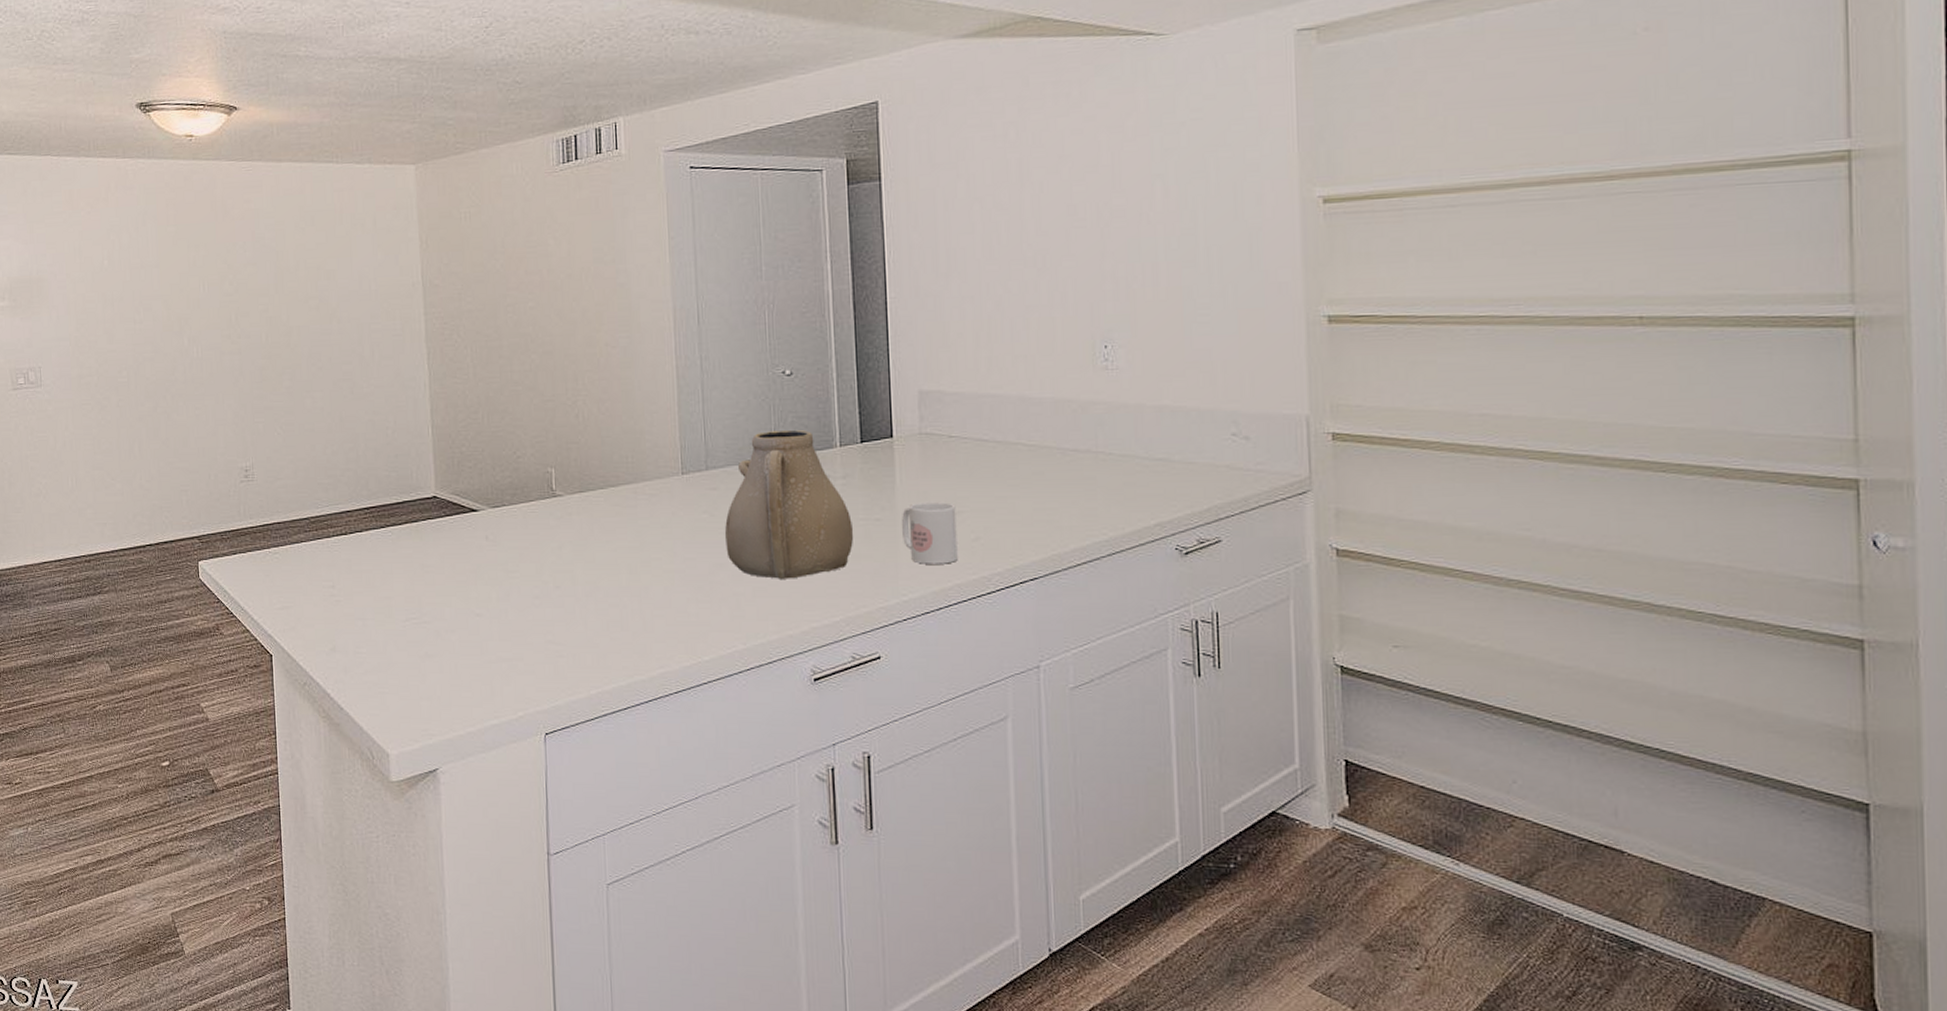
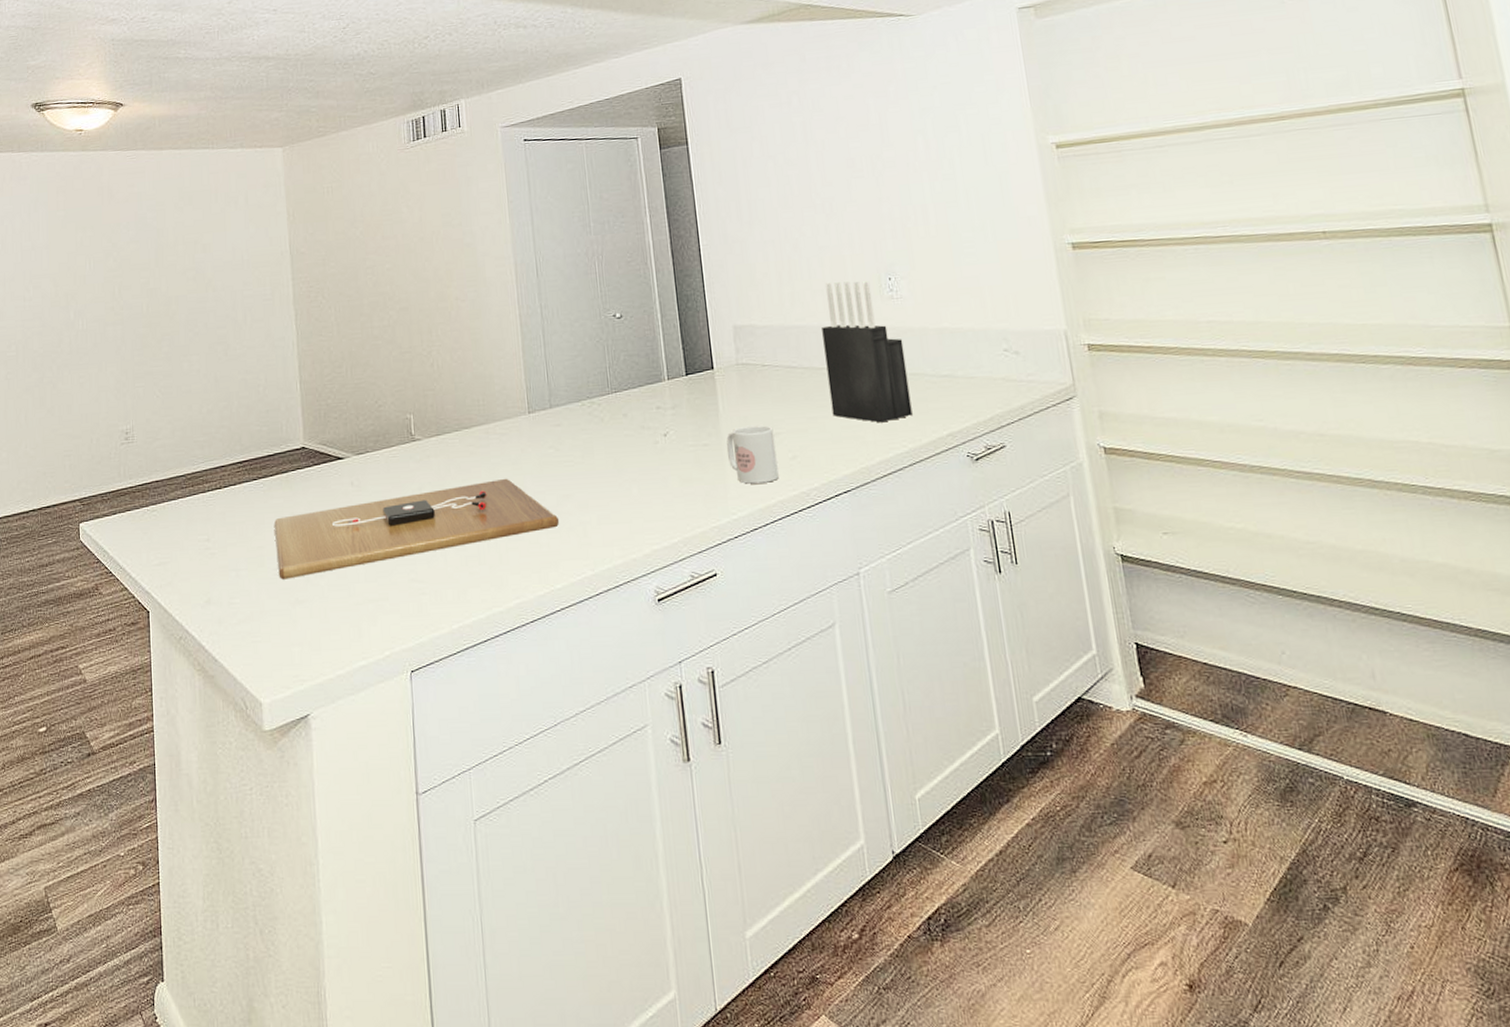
cutting board: none [403,542,711,632] -> present [274,478,560,580]
teapot: present [724,430,854,579] -> none [569,367,685,506]
knife block: none [1021,346,1117,507] -> present [822,281,913,423]

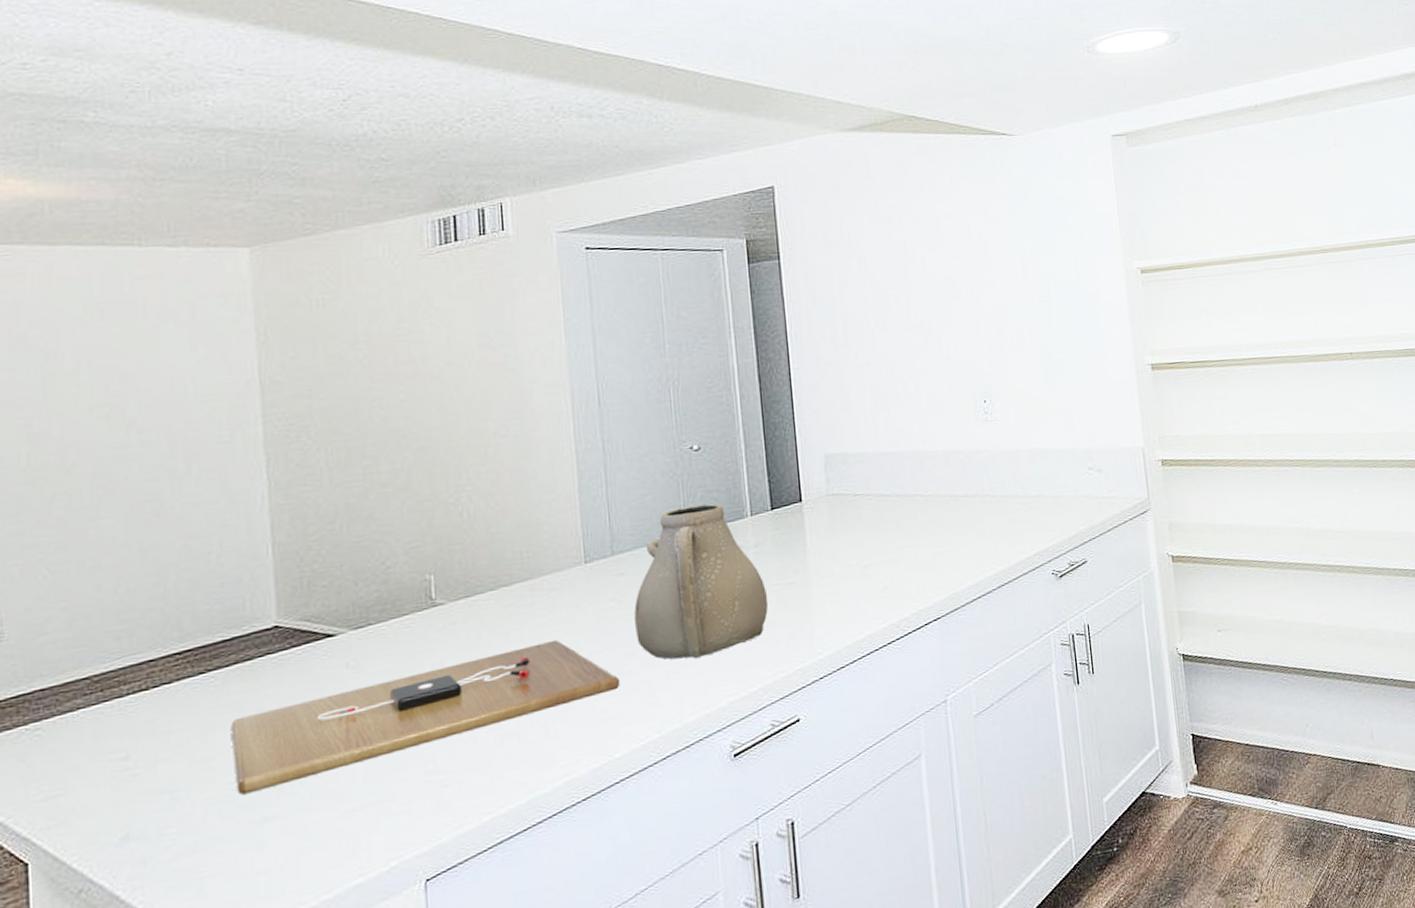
teapot: none [569,367,685,506] -> present [634,503,768,659]
mug: present [726,425,779,484] -> none [813,557,868,621]
knife block: present [822,281,913,423] -> none [916,404,1003,547]

